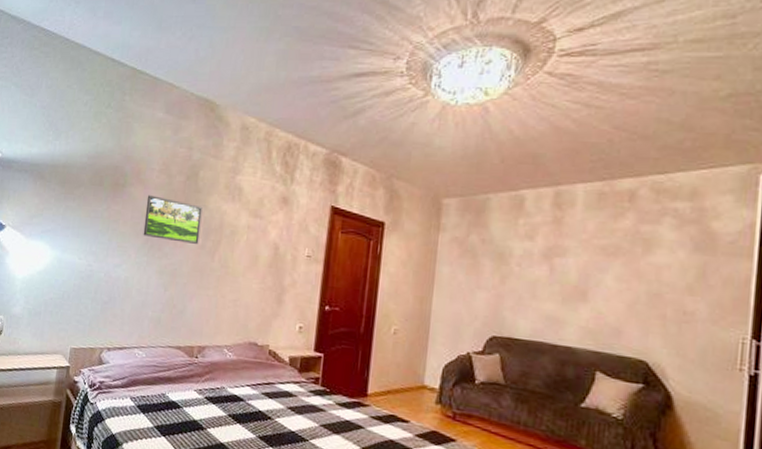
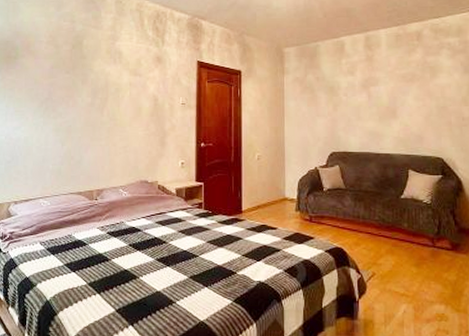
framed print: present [143,195,203,244] -> none [37,64,89,102]

